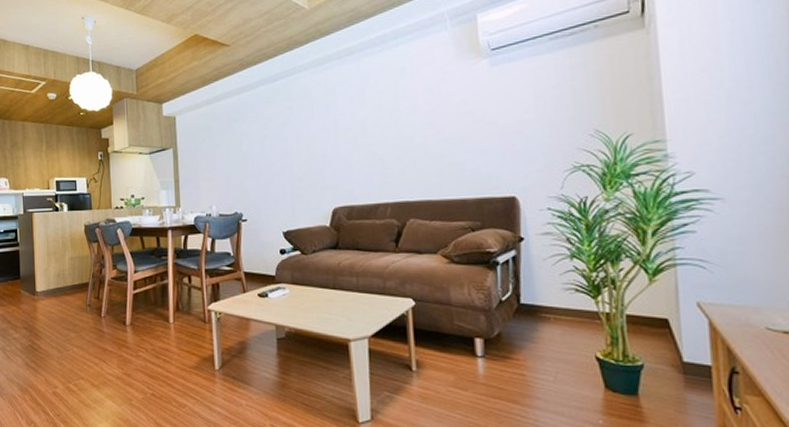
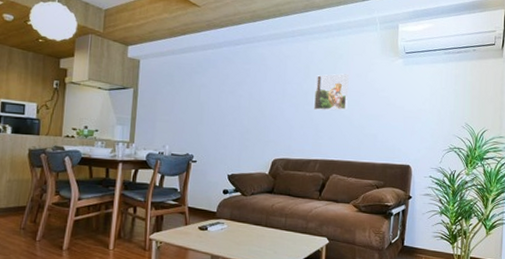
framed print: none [372,90,419,143] -> present [313,73,349,111]

